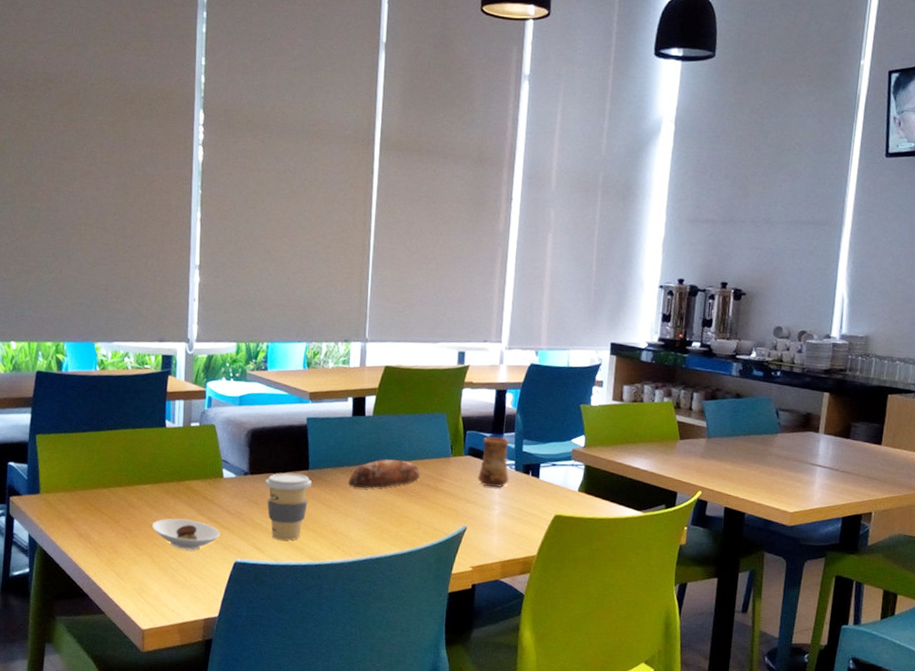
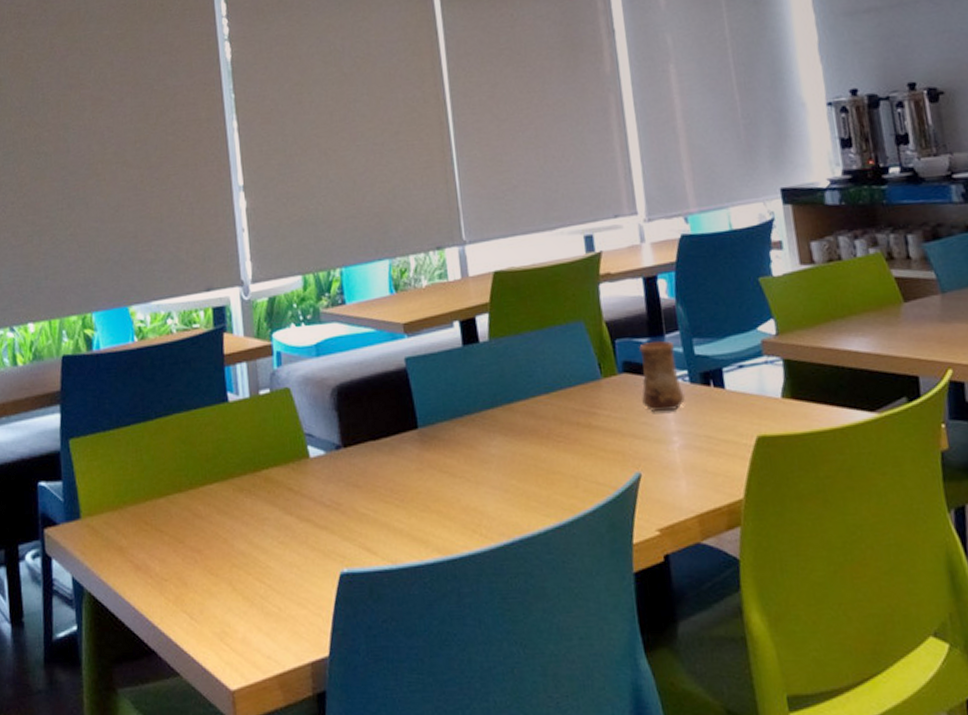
saucer: present [152,518,220,551] -> none [227,523,316,567]
coffee cup: present [265,472,312,541] -> none [364,436,425,533]
bread roll: present [348,459,420,489] -> none [472,395,565,443]

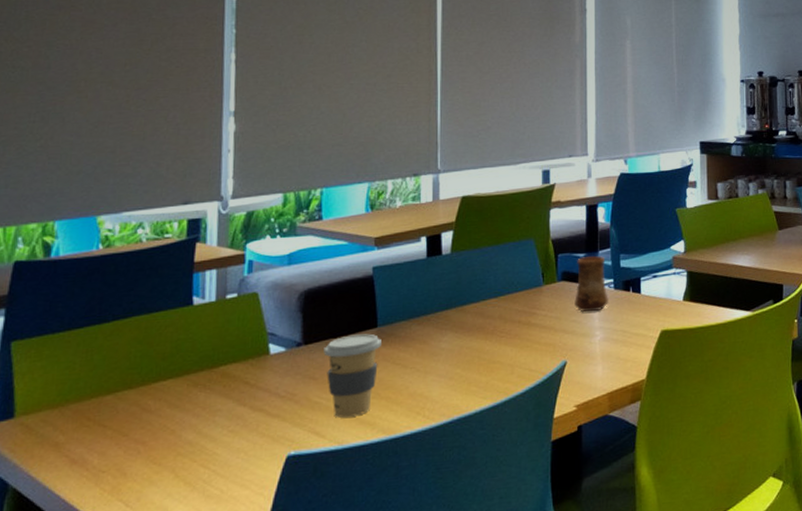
coffee cup: none [364,436,425,533] -> present [323,333,381,418]

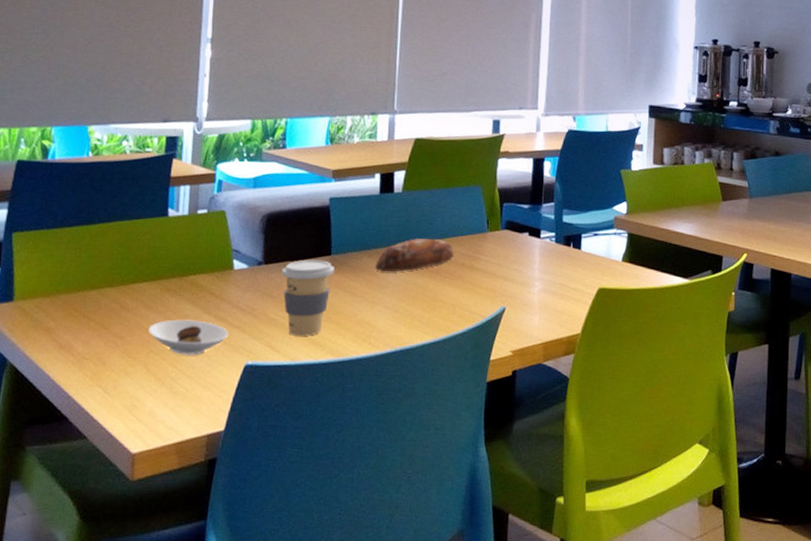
saucer: none [175,414,267,454] -> present [149,319,229,356]
bread roll: none [426,298,509,339] -> present [375,239,454,272]
cup: present [574,256,608,313] -> none [516,208,549,263]

